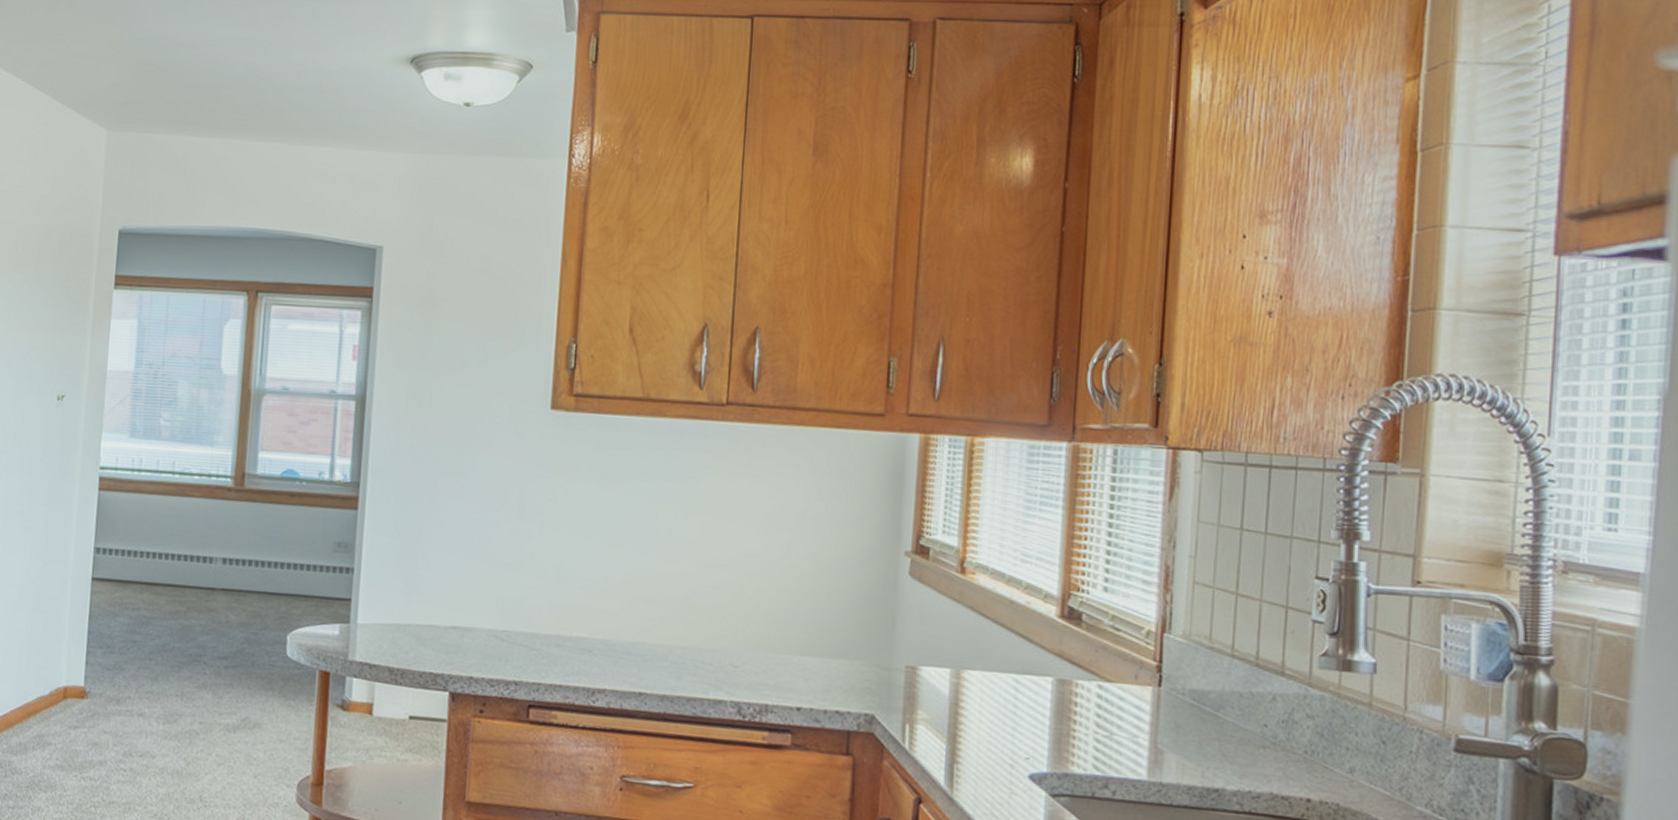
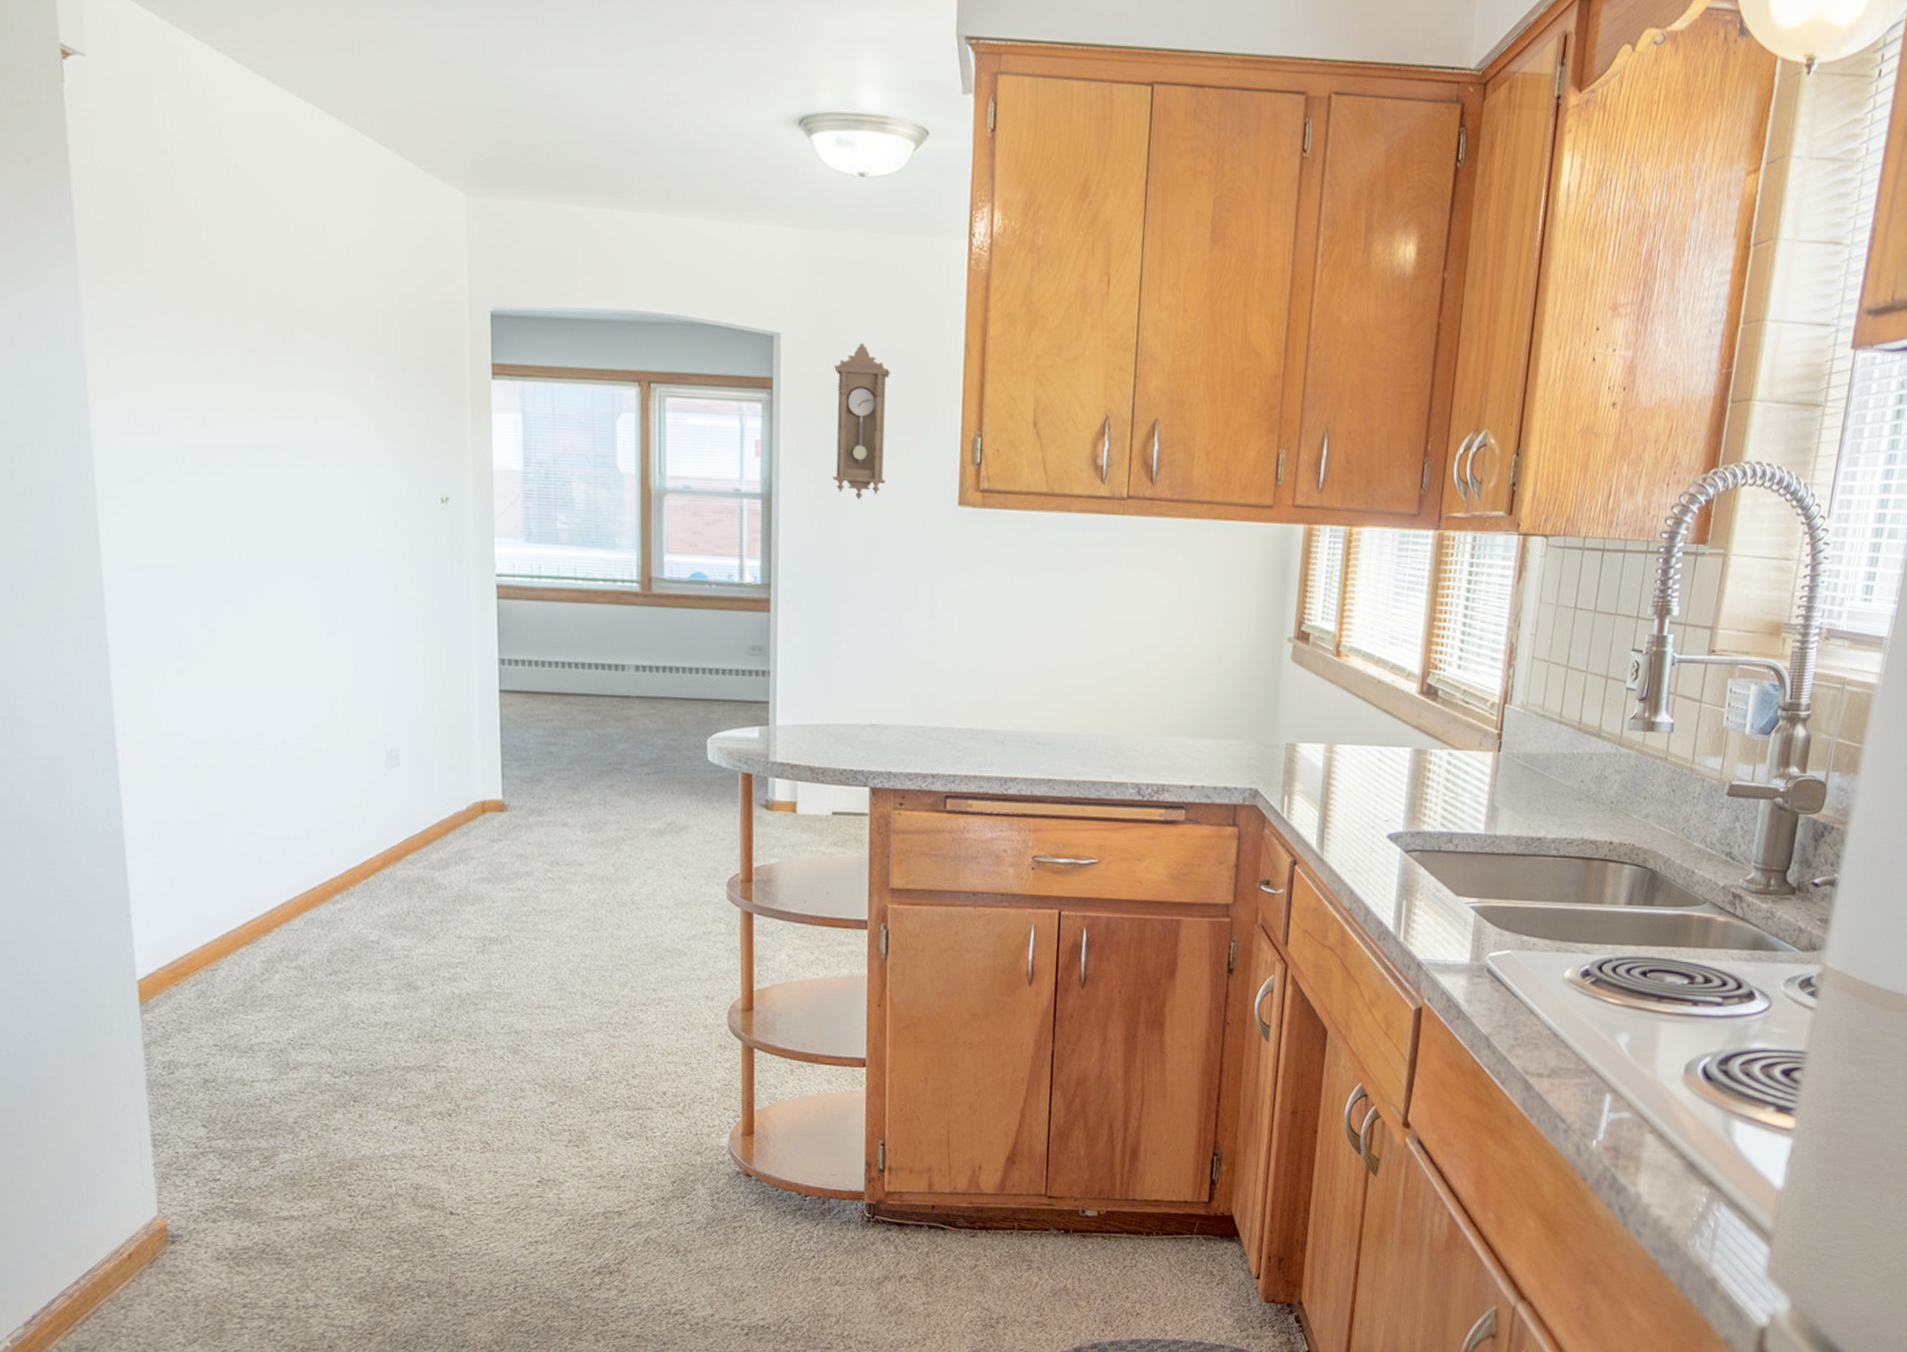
pendulum clock: none [426,255,487,403] -> present [833,343,890,500]

